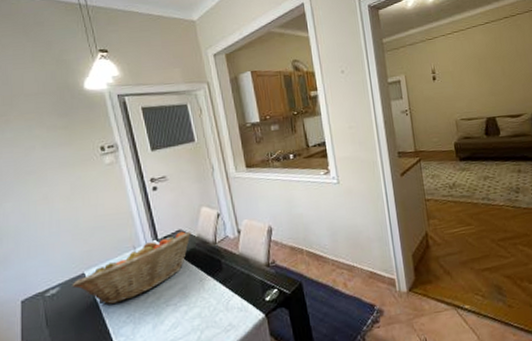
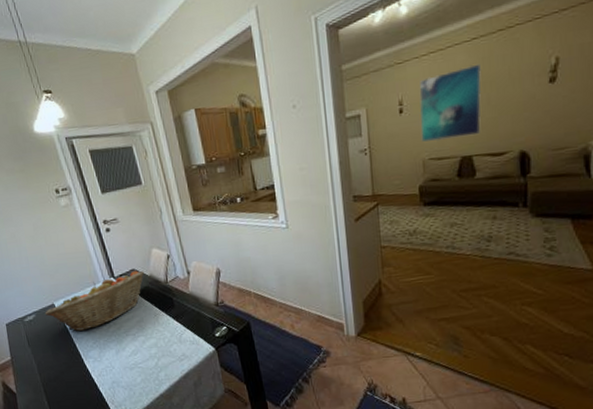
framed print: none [447,42,500,105] -> present [419,63,482,142]

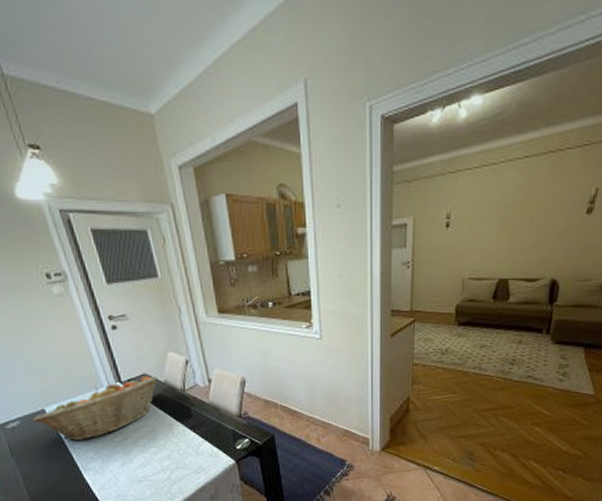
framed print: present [419,63,482,142] -> none [463,184,528,261]

